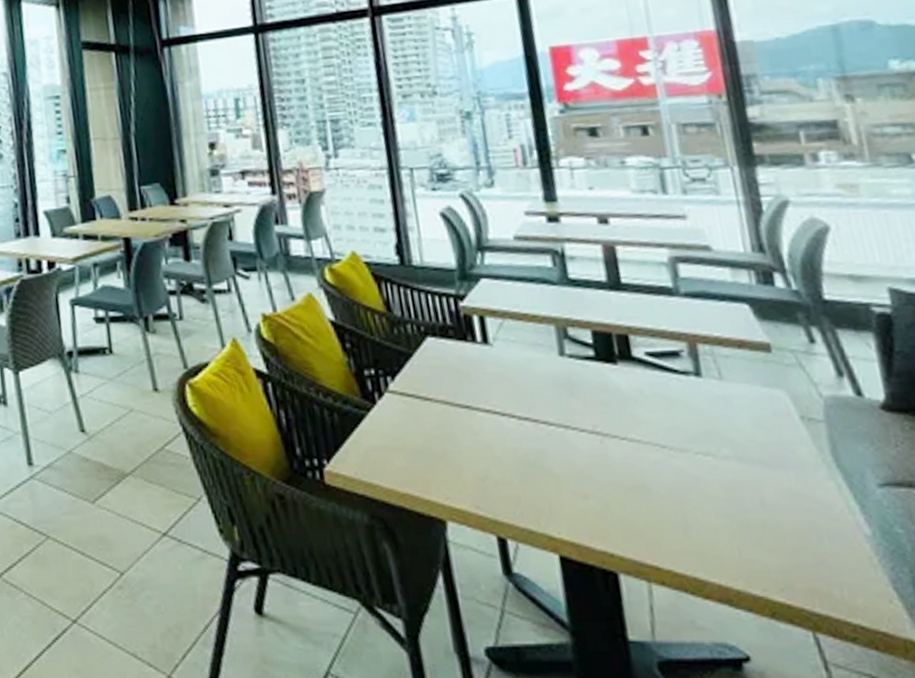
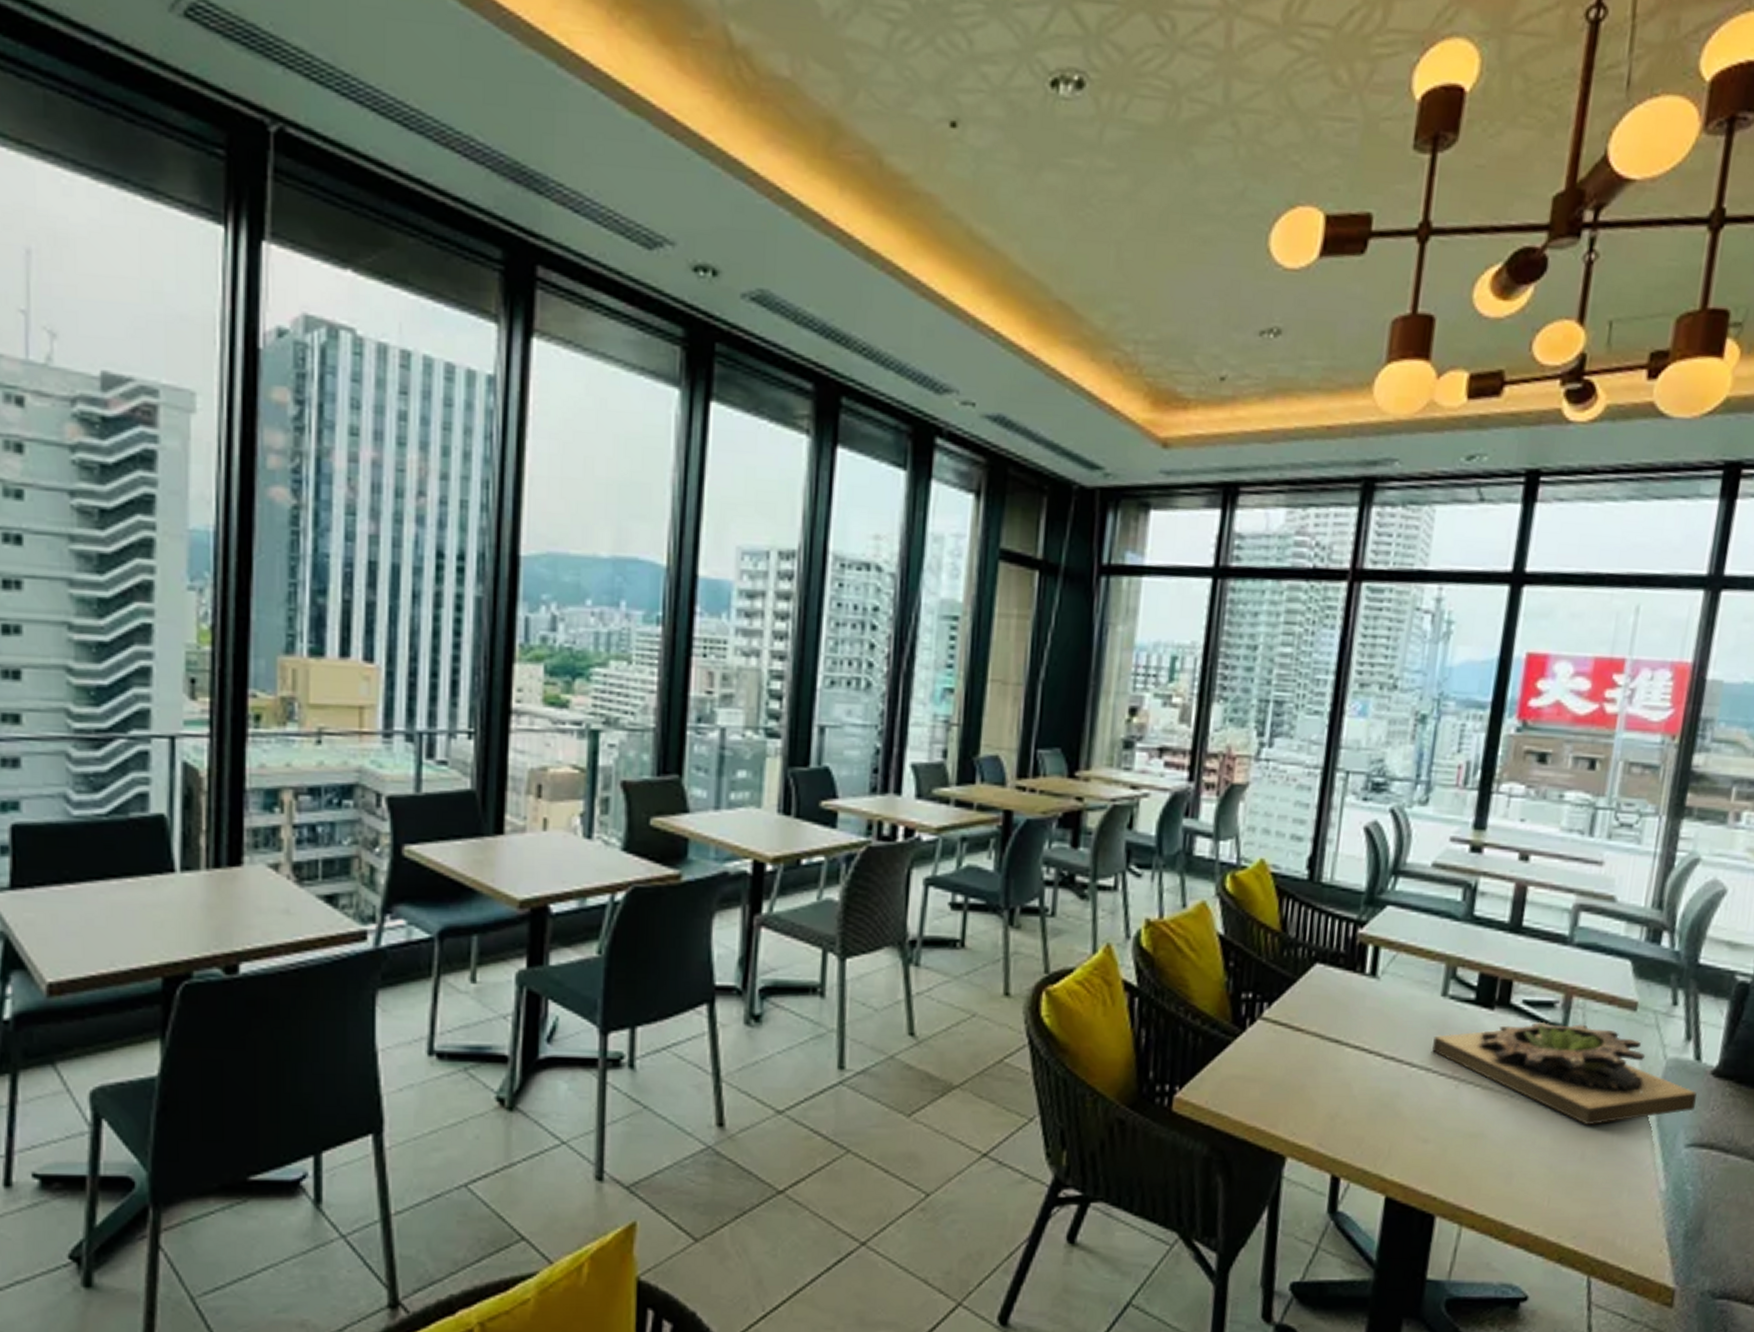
succulent planter: none [563,370,874,471] -> present [1432,1021,1697,1126]

